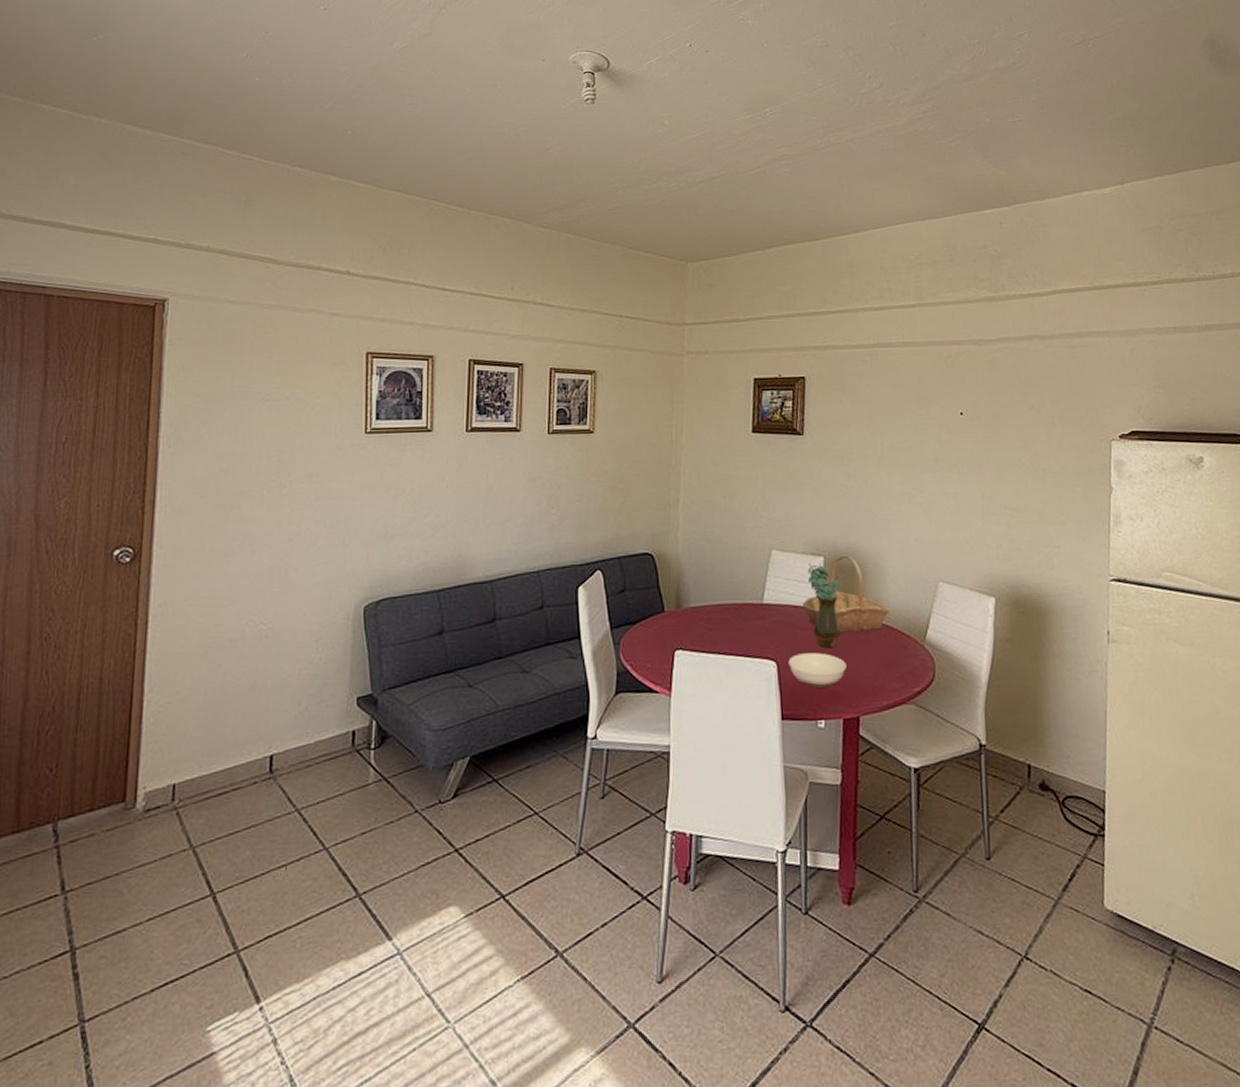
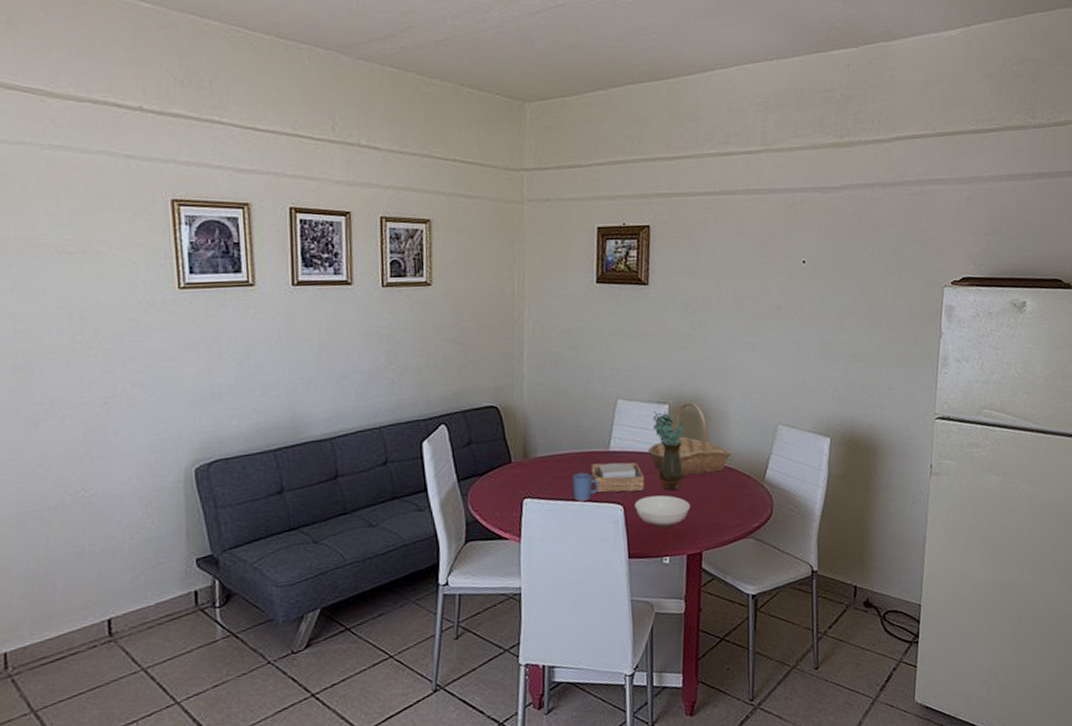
mug: none [725,624,752,656] -> present [572,472,599,502]
napkin holder: none [743,615,799,648] -> present [590,462,644,493]

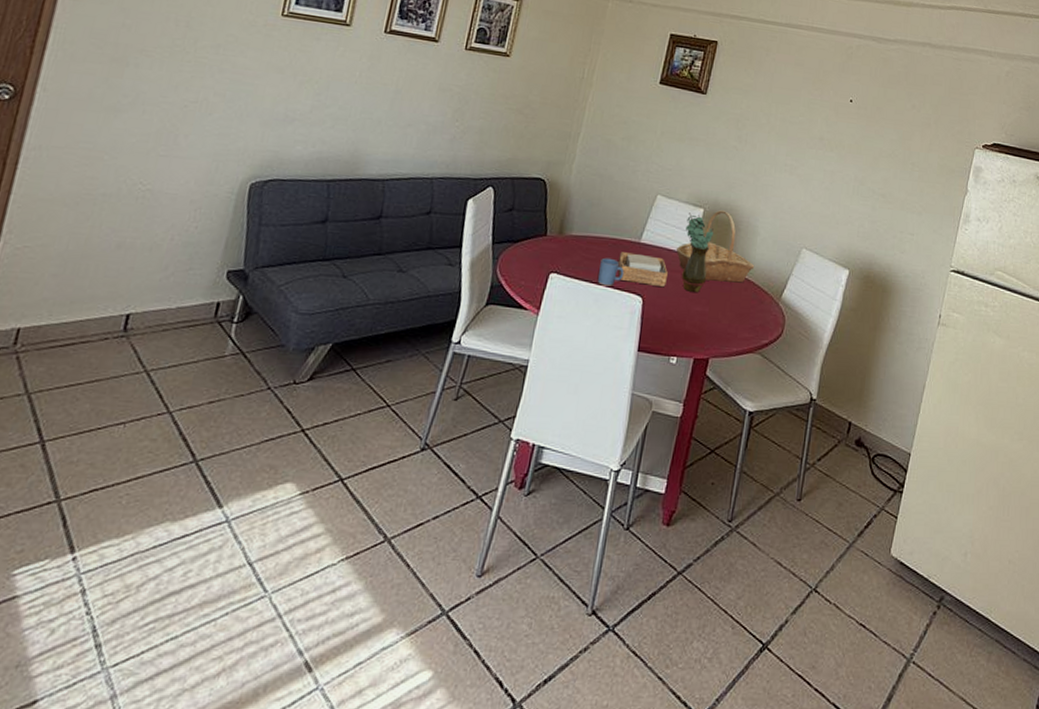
bowl: present [634,495,690,528] -> none [653,293,706,328]

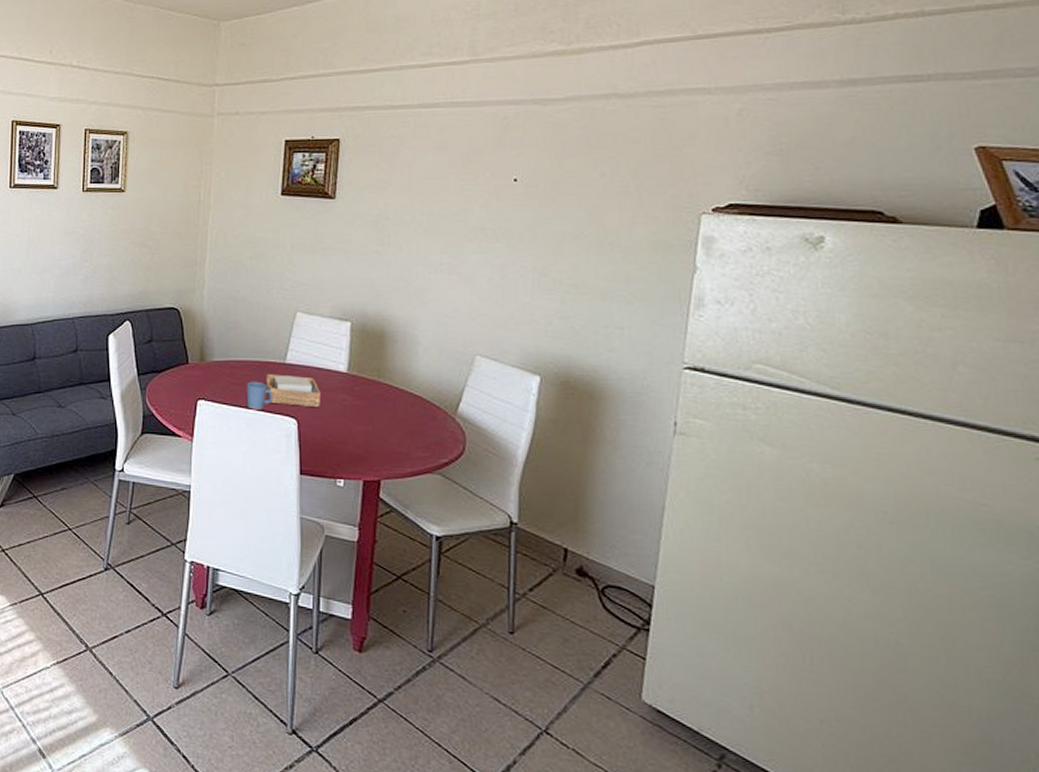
basket: present [676,210,755,283] -> none [325,322,420,399]
vase: present [681,213,714,293] -> none [333,327,367,412]

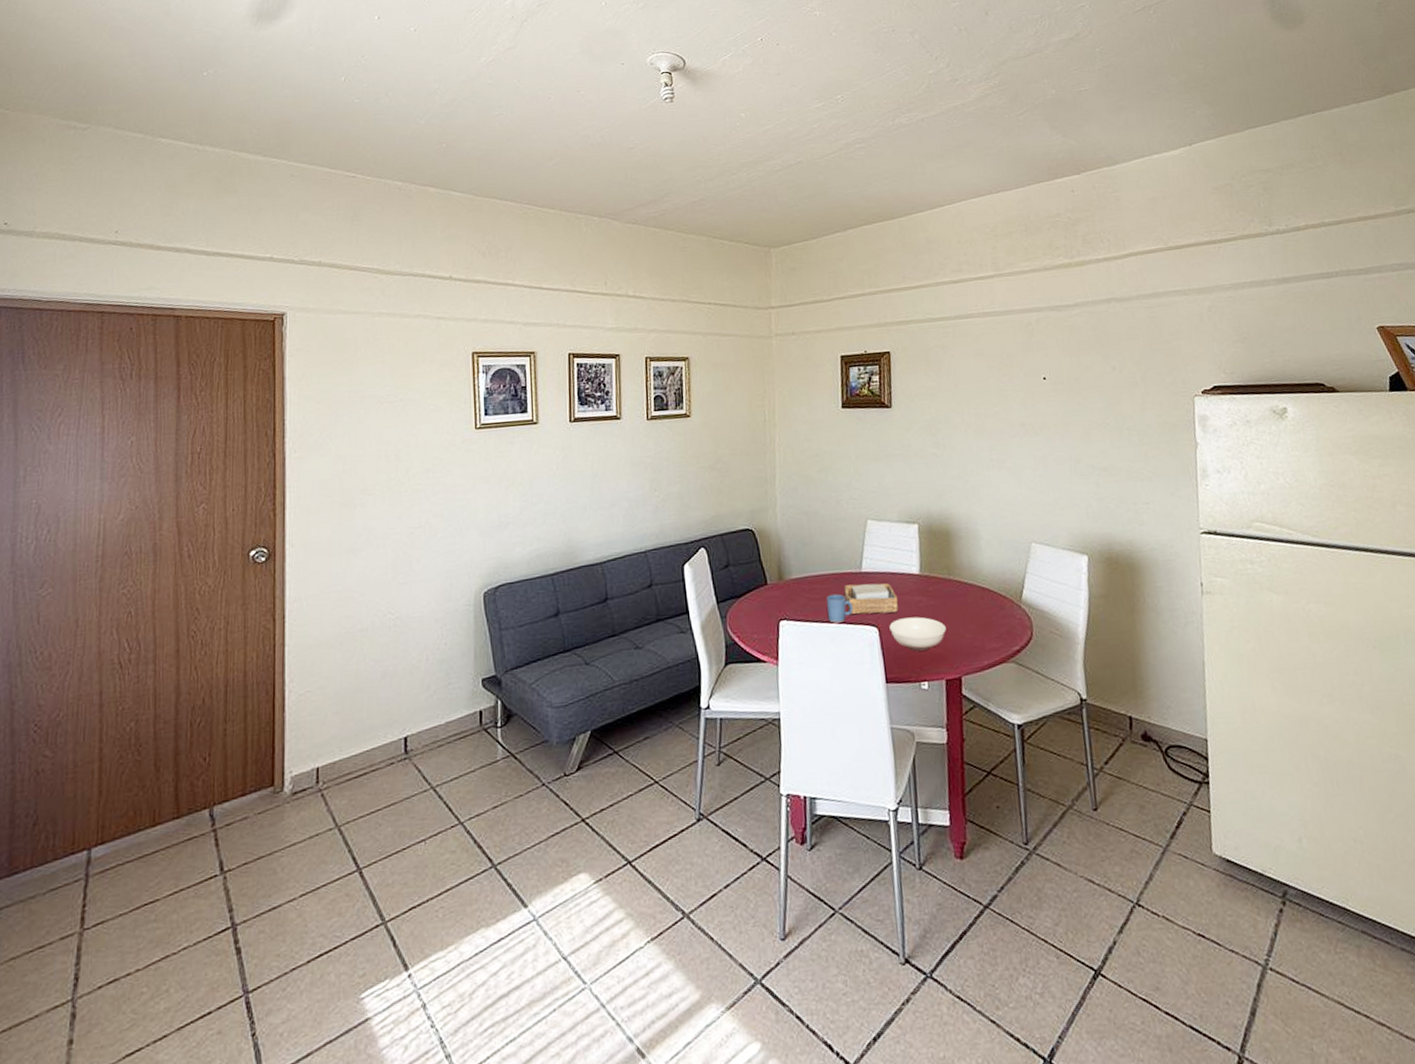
bowl: none [309,414,369,449] -> present [889,616,946,651]

